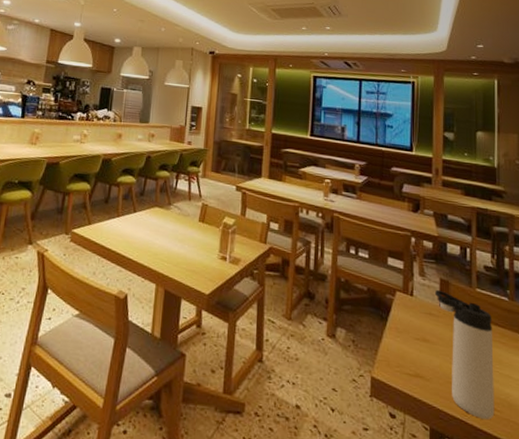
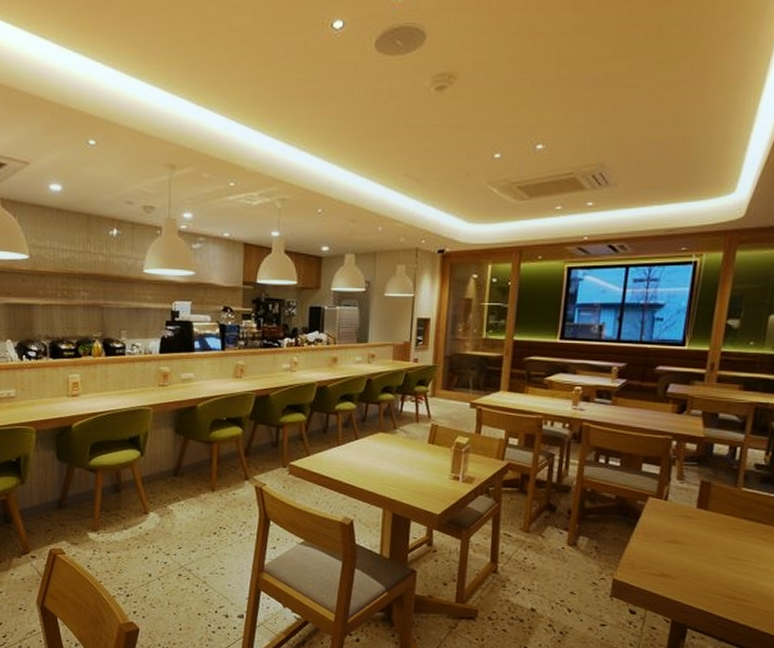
thermos bottle: present [434,289,495,420] -> none [692,492,756,610]

